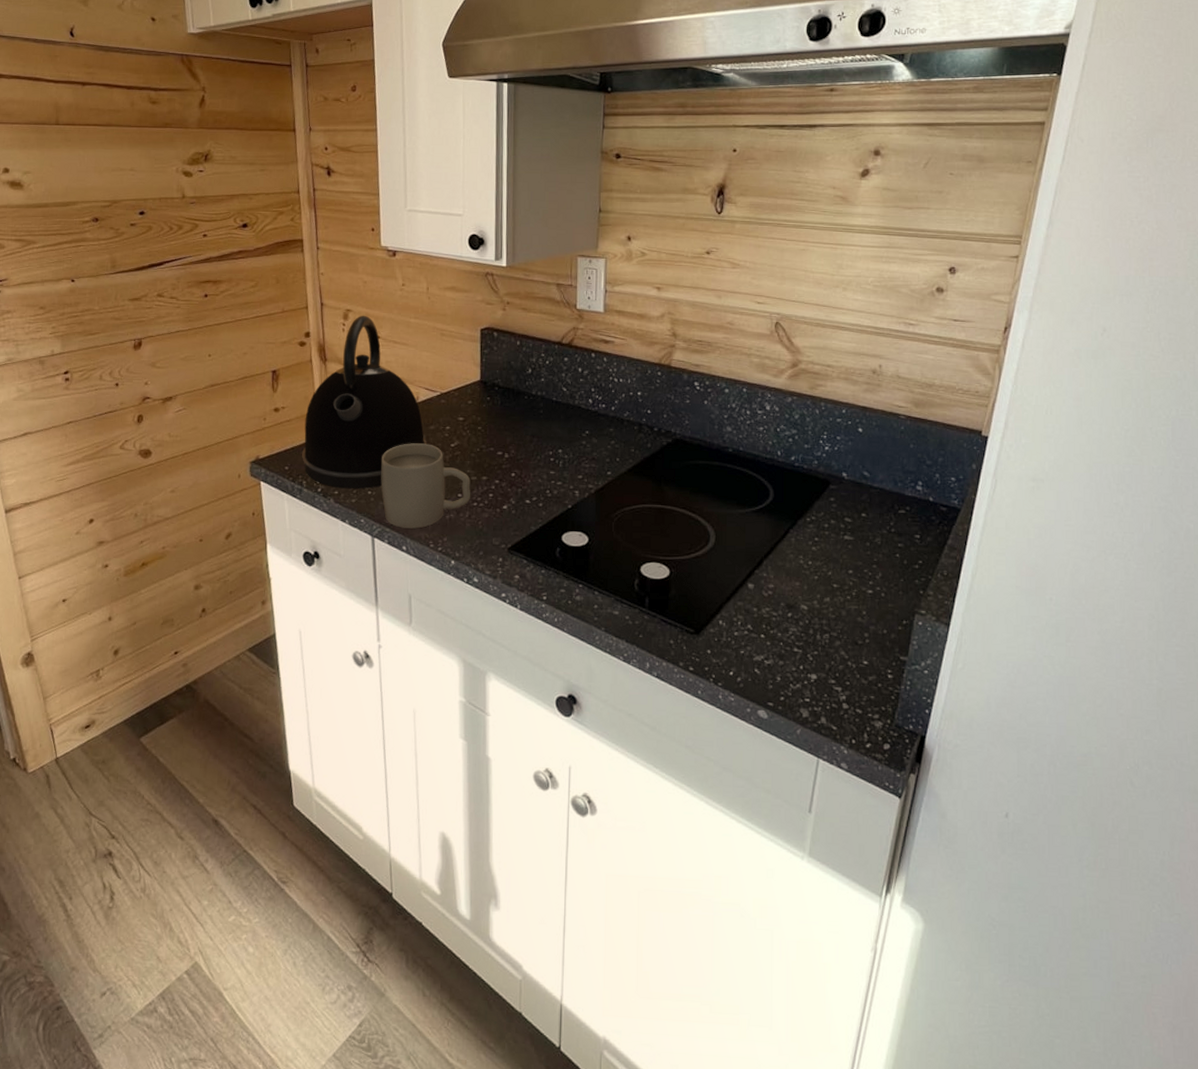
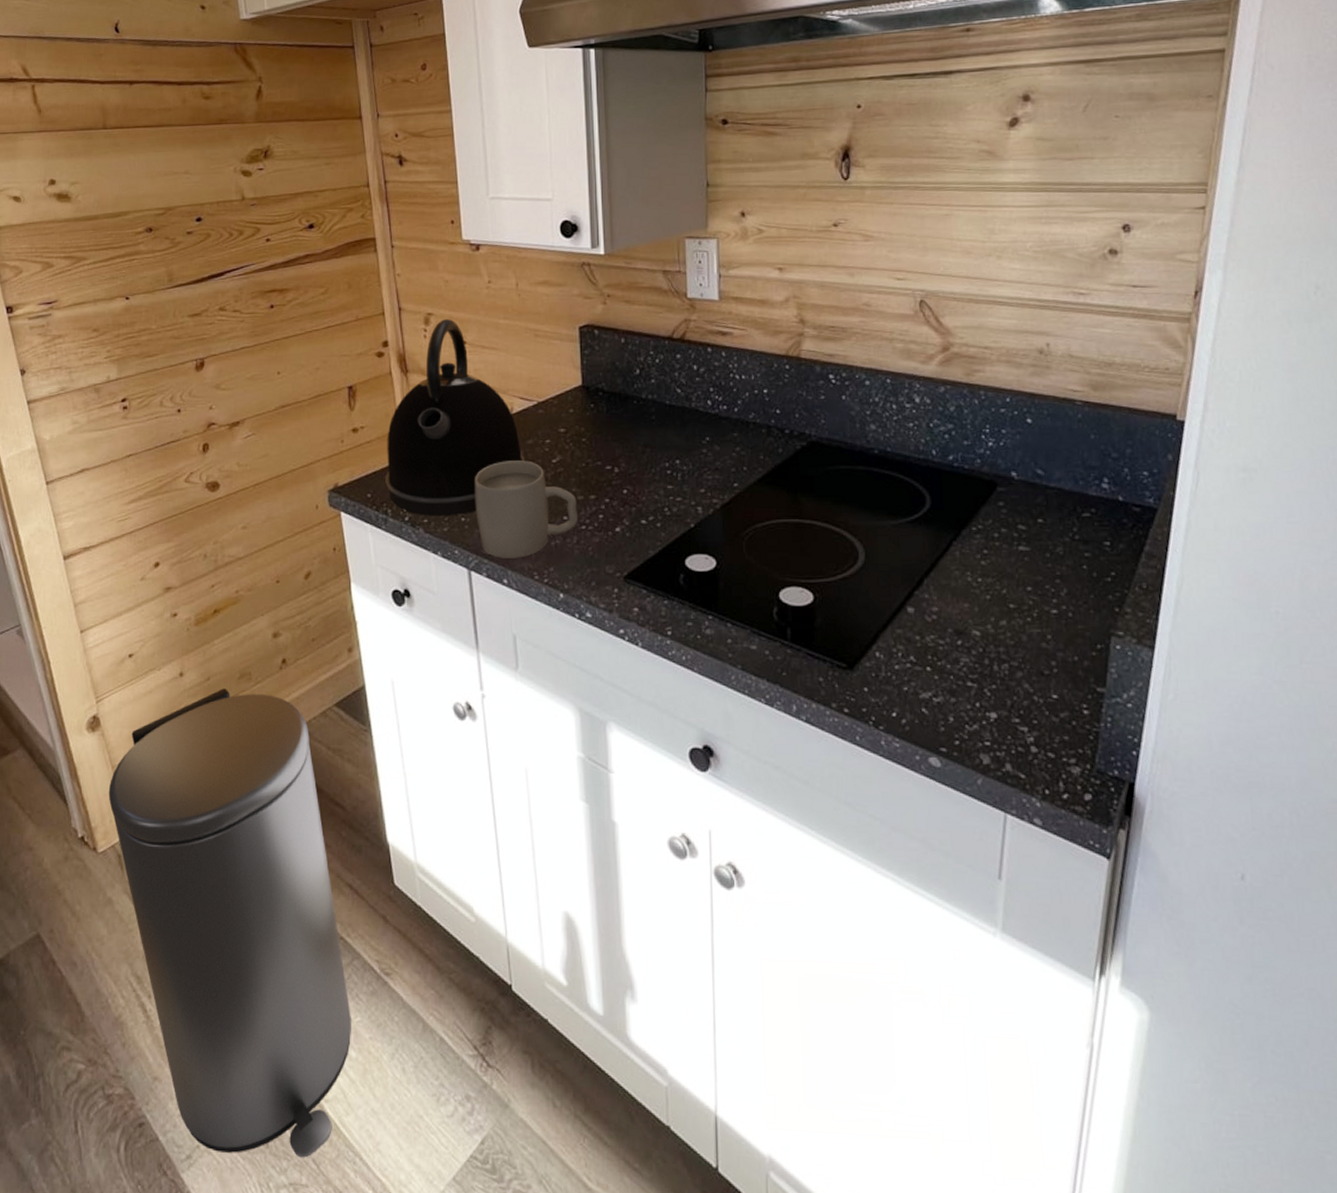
pedal bin: none [39,632,251,1037] -> present [108,688,351,1158]

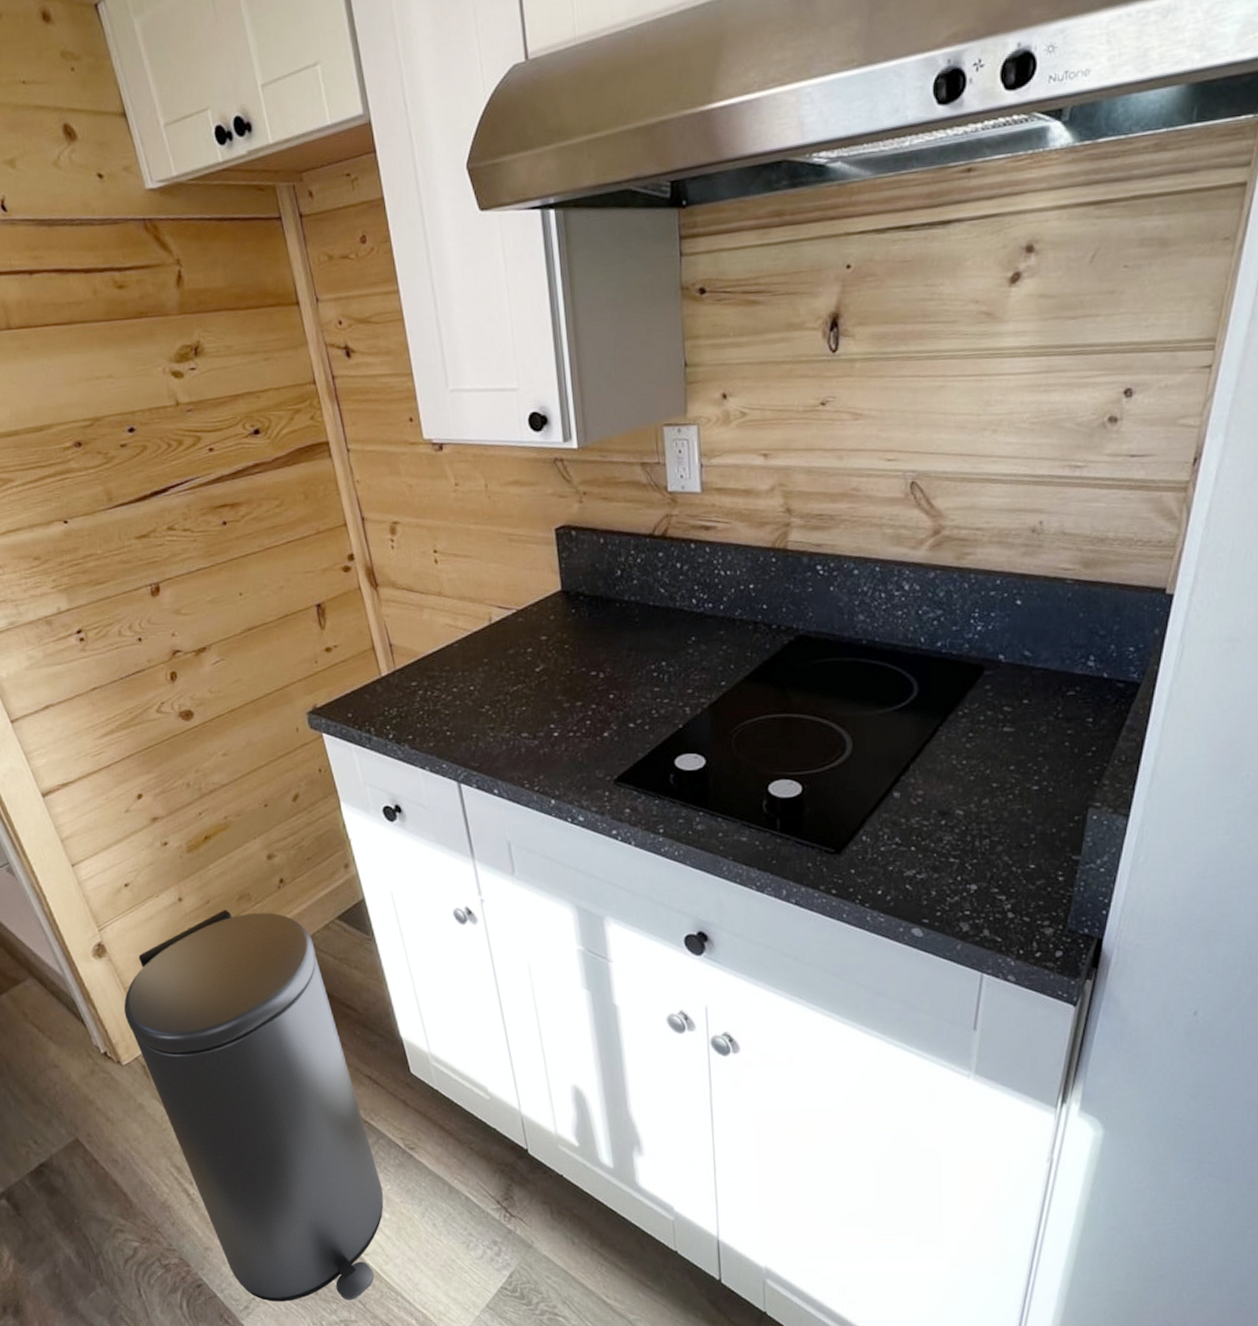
kettle: present [386,318,526,516] -> none [362,526,508,732]
mug: present [474,460,579,558] -> none [456,671,566,770]

